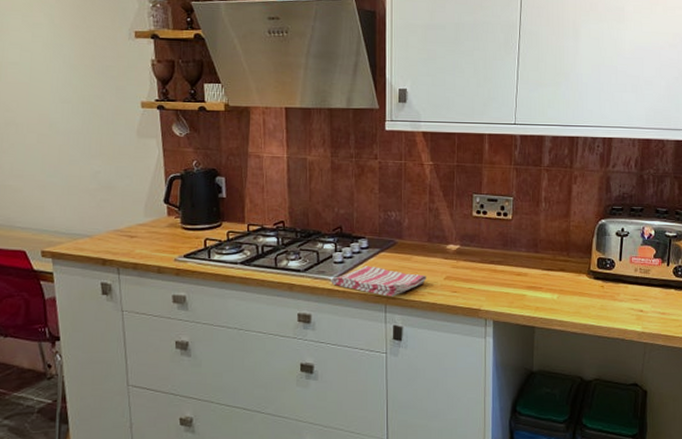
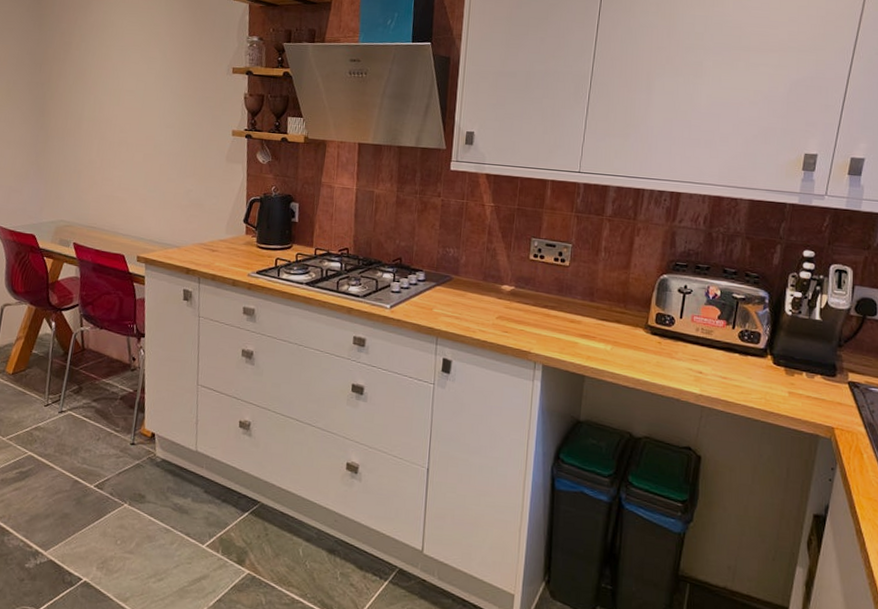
dish towel: present [331,266,426,297] -> none [387,298,479,330]

